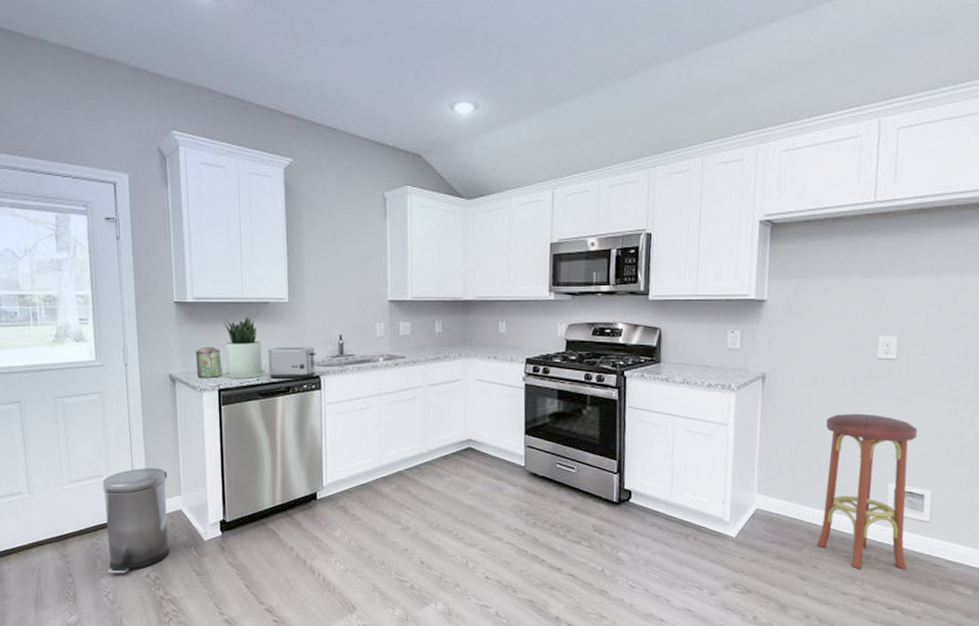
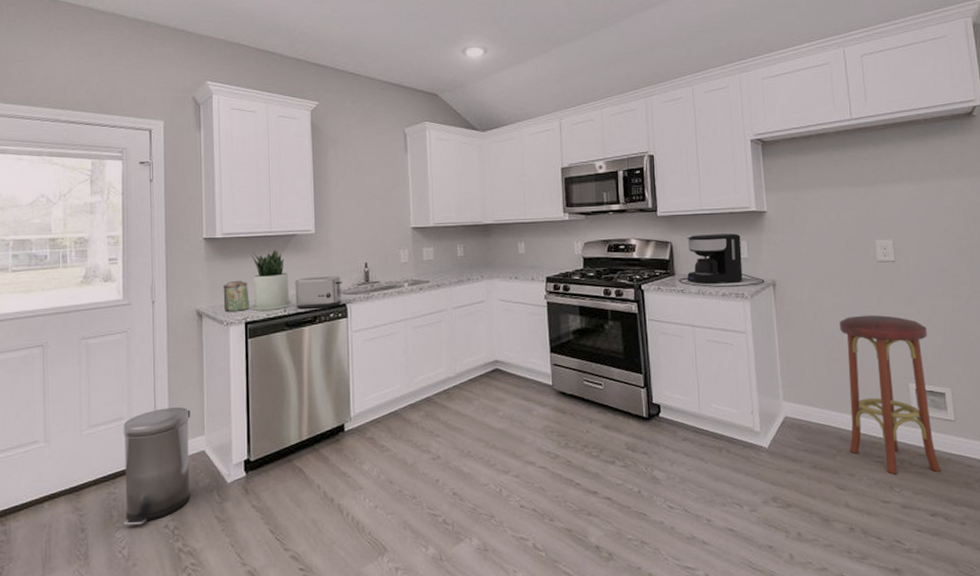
coffee maker: none [664,322,755,379] -> present [679,233,765,288]

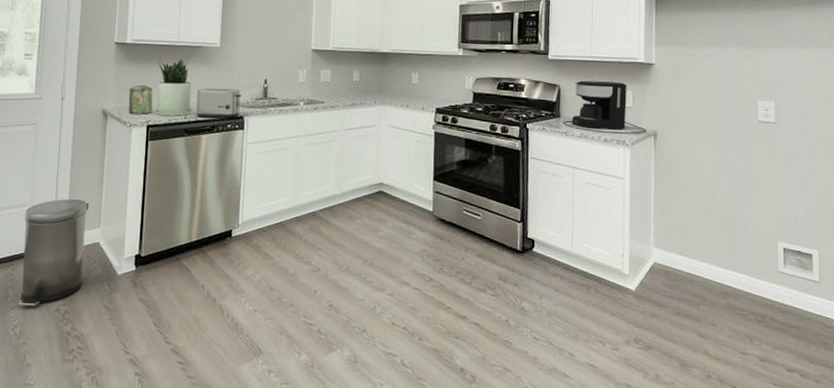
bar stool: present [839,315,941,475] -> none [713,172,802,329]

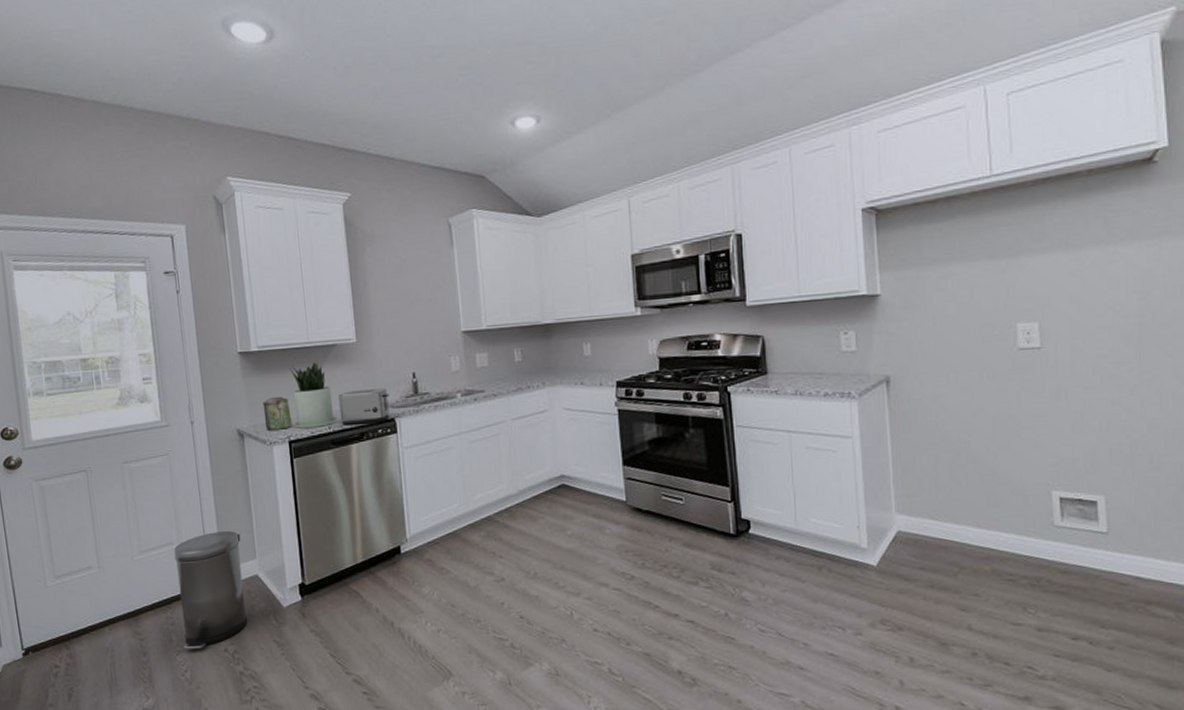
coffee maker: present [564,80,647,135] -> none [772,322,877,387]

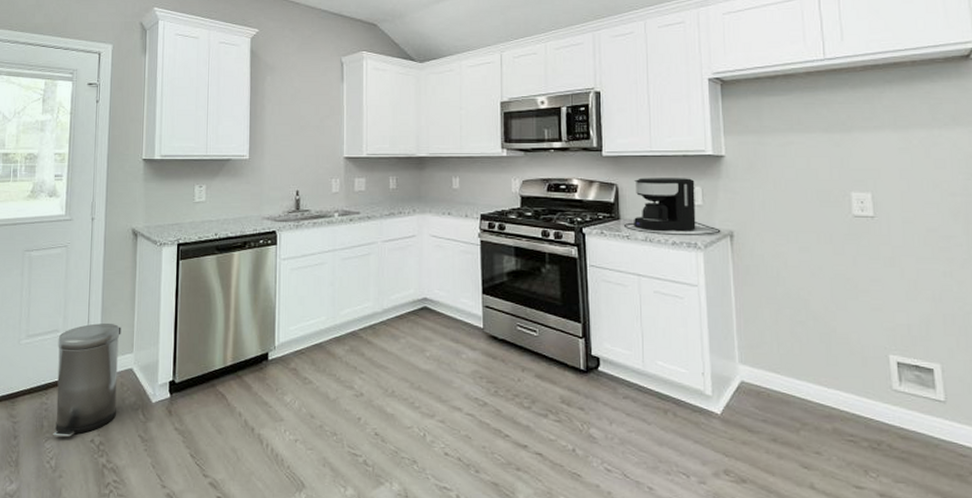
canister: present [262,396,292,431] -> none [158,202,183,233]
planter: present [289,362,338,428] -> none [184,174,224,233]
toaster: present [338,387,390,425] -> none [227,201,273,234]
coffee maker: none [772,322,877,387] -> present [624,178,721,236]

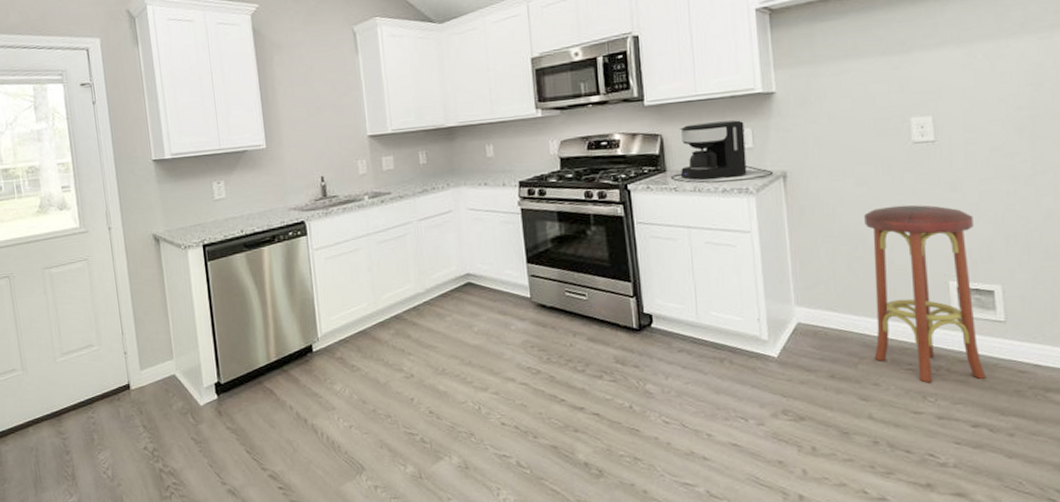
pedal bin: present [53,323,121,438] -> none [94,333,166,449]
bar stool: none [807,275,928,459] -> present [864,205,986,383]

